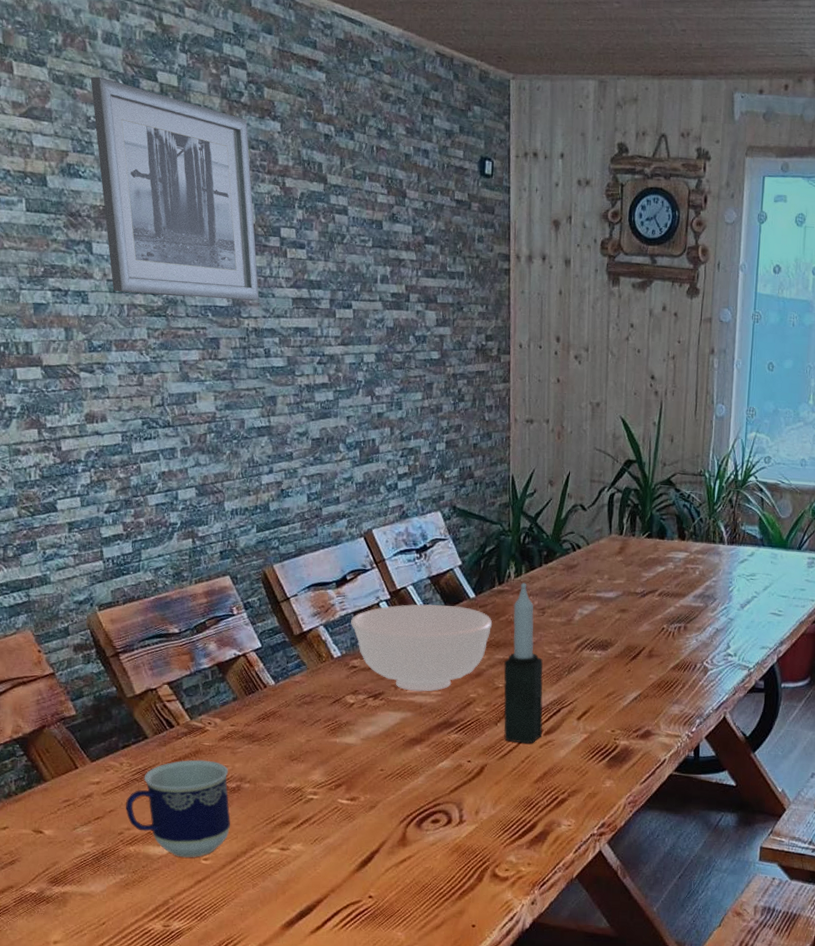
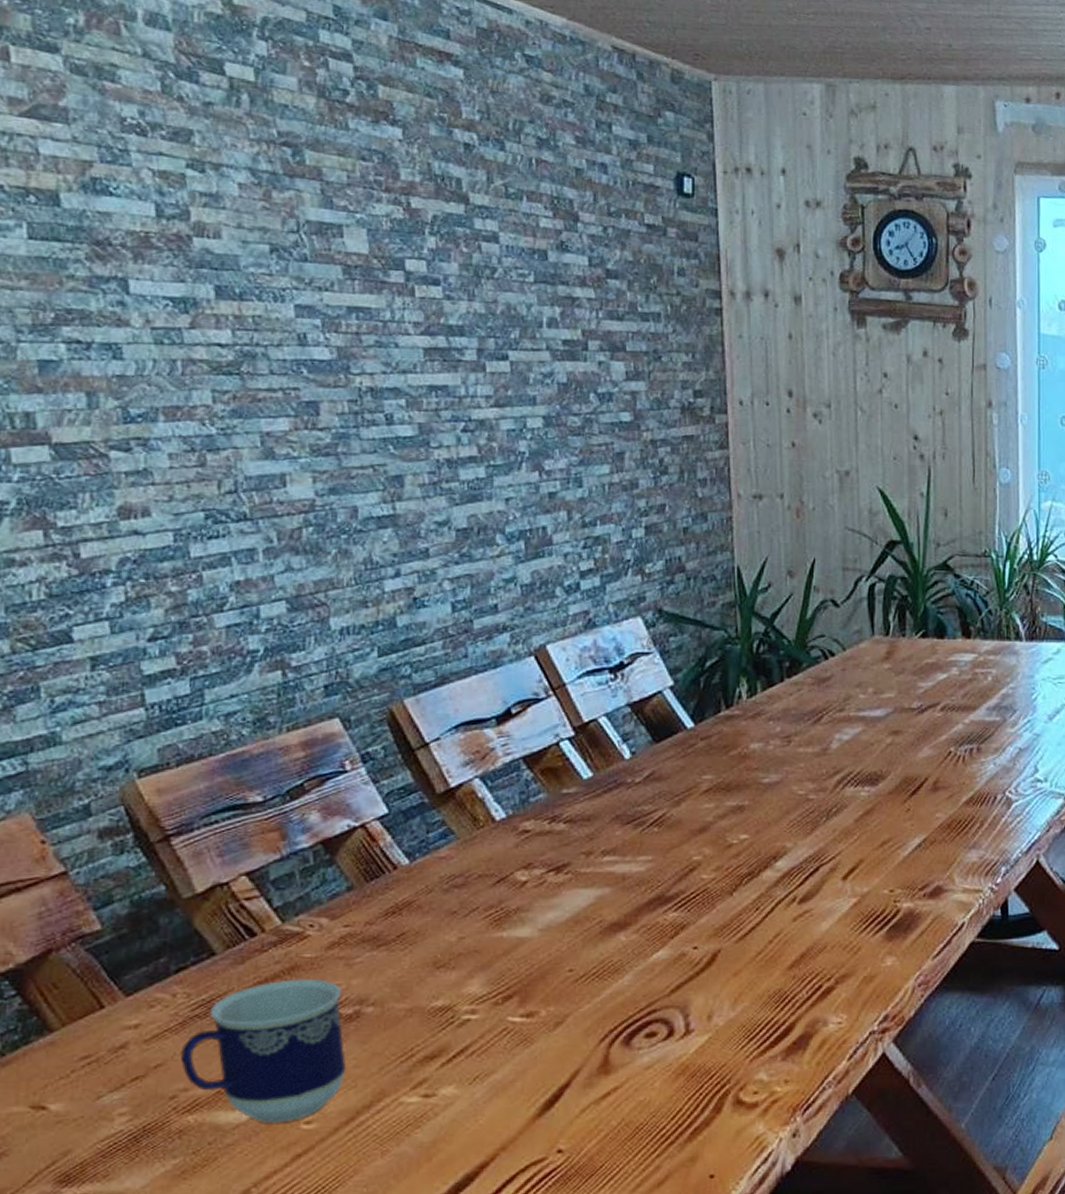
wall art: present [90,76,259,301] -> none [126,67,377,352]
bowl: present [351,604,493,692] -> none [519,740,720,859]
candle: present [503,582,544,744] -> none [738,704,796,917]

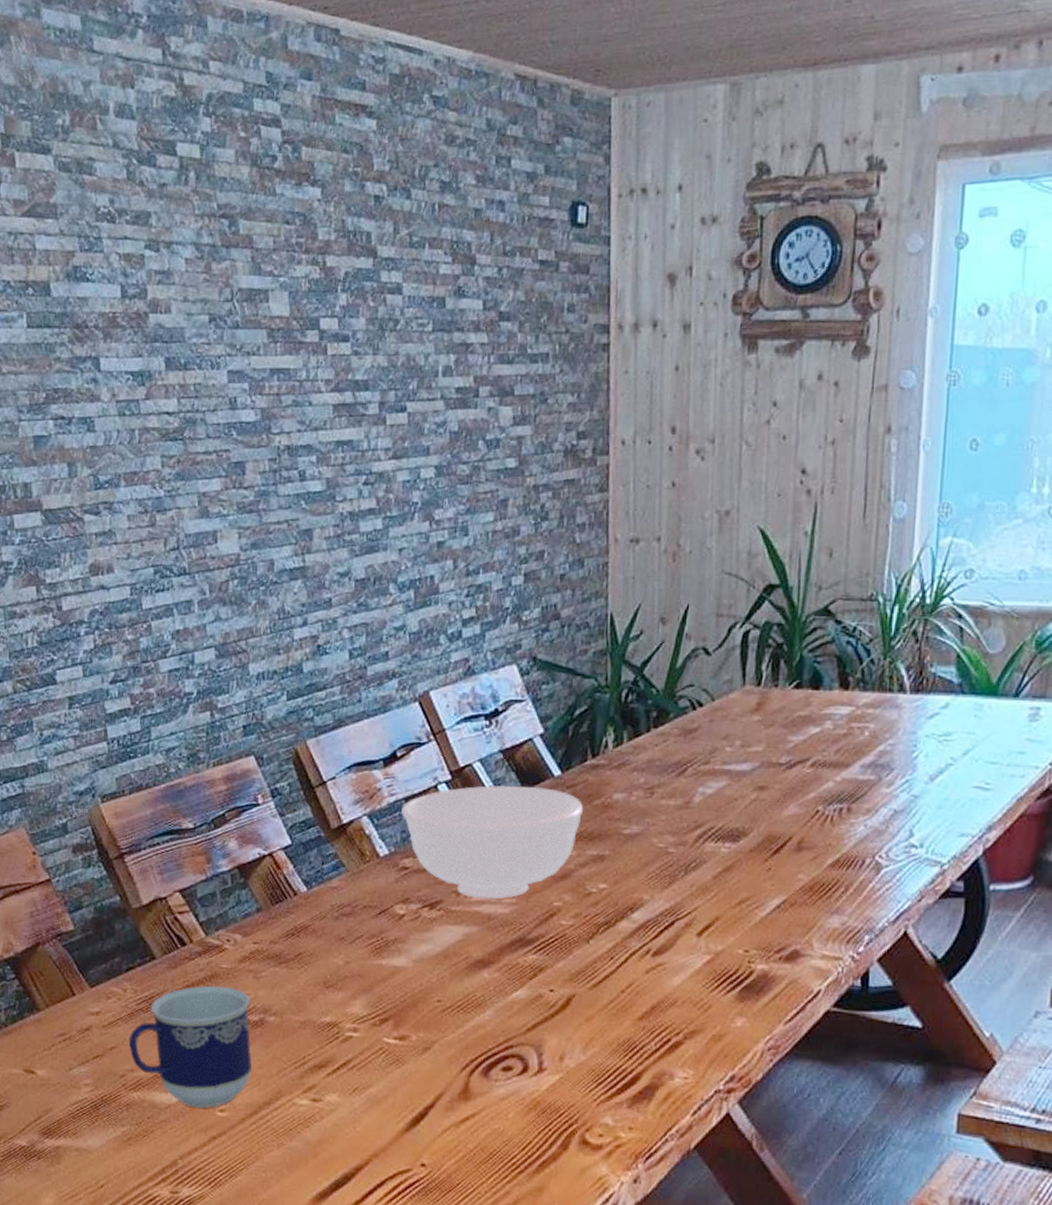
bowl: none [519,740,720,859] -> present [401,785,584,900]

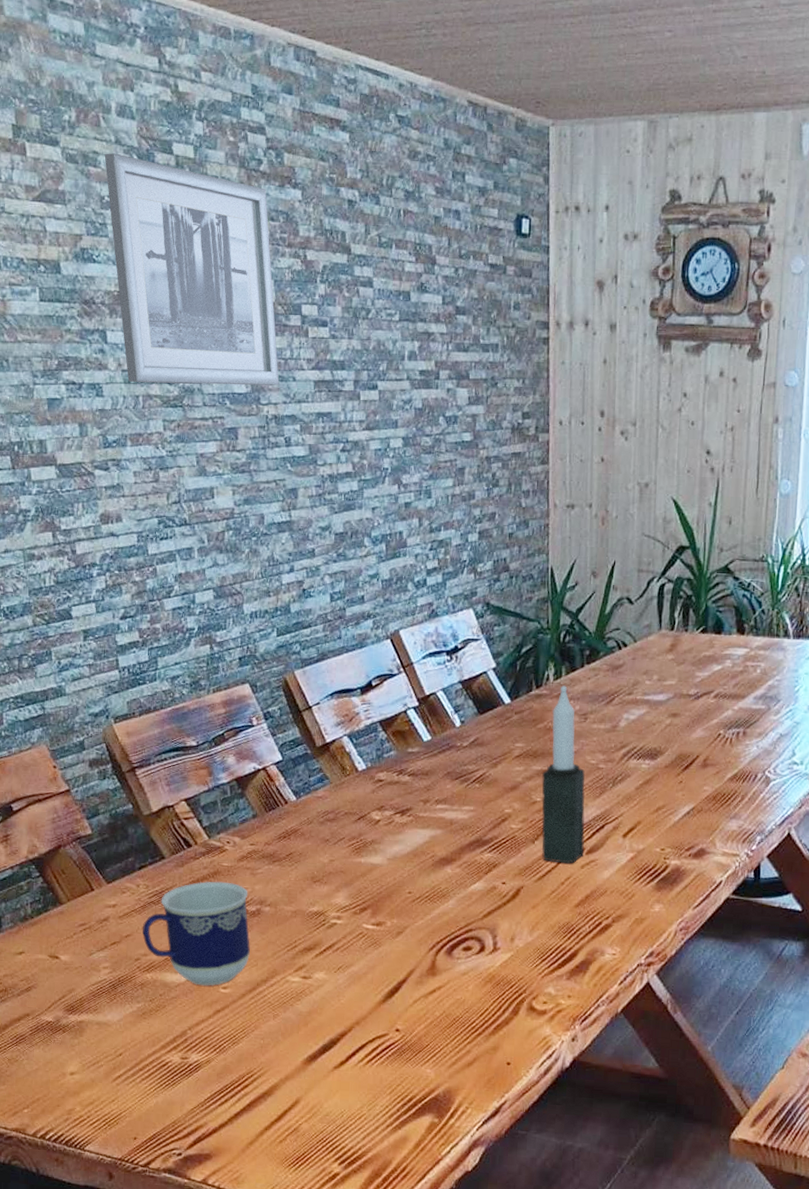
wall art: none [100,158,294,415] -> present [104,153,280,386]
bowl: present [401,785,584,900] -> none [376,711,530,807]
candle: none [597,754,652,968] -> present [541,685,586,864]

